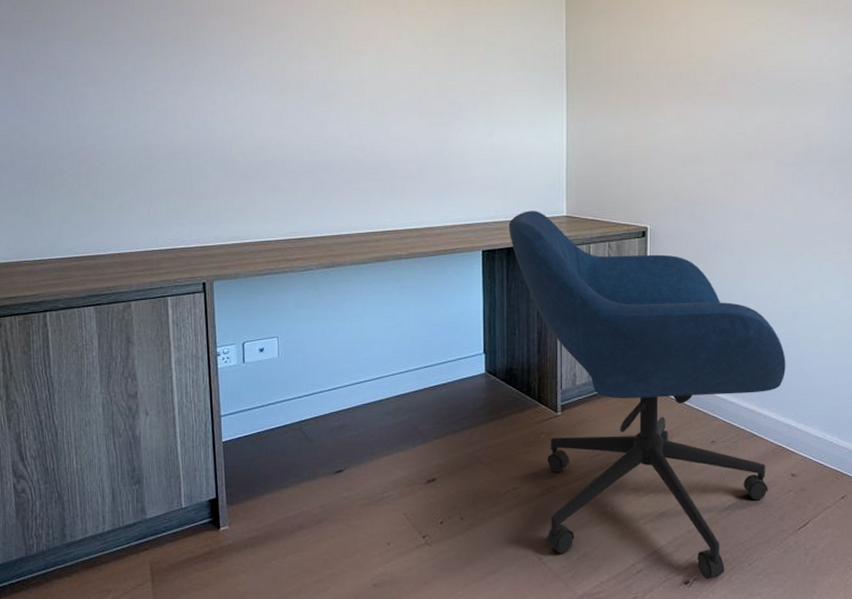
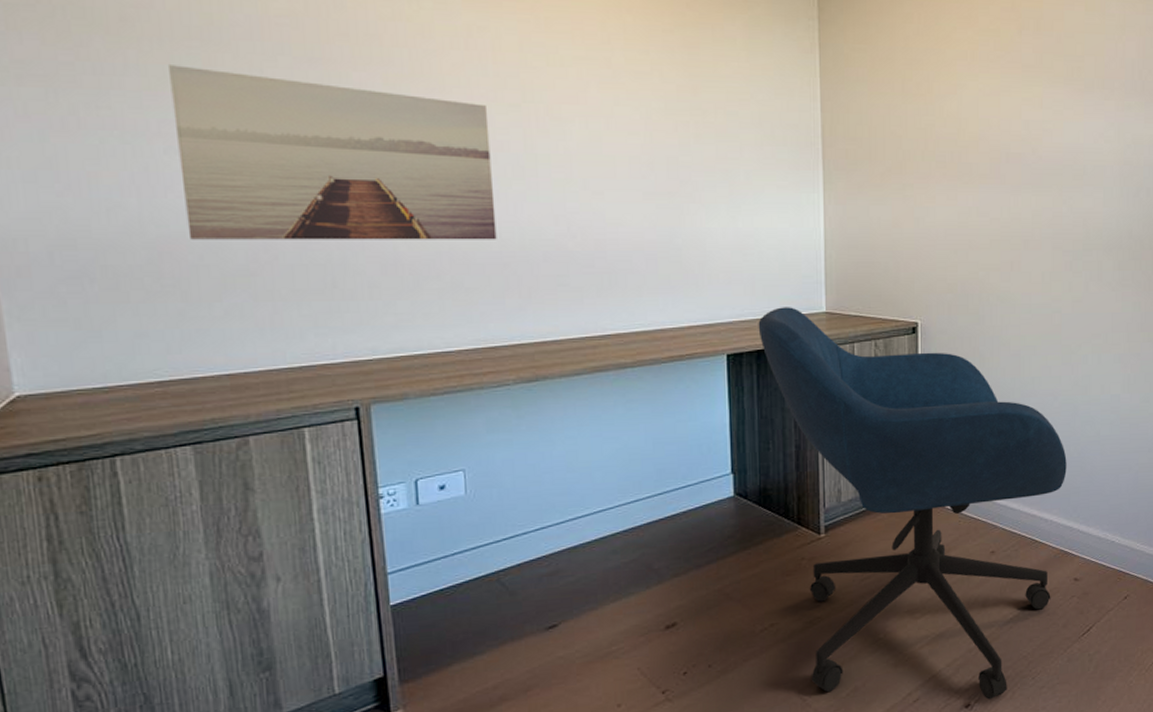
wall art: none [89,20,307,152] -> present [169,65,497,240]

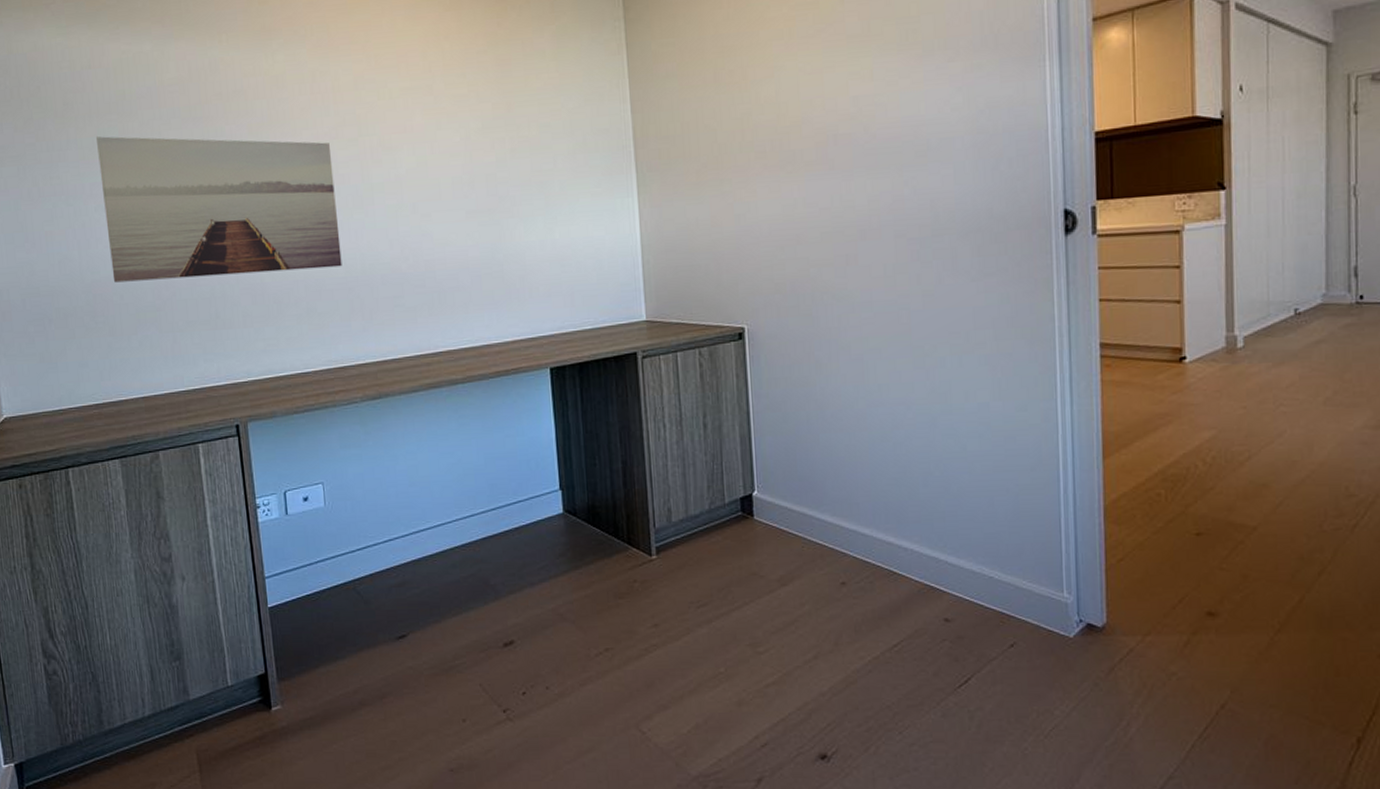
office chair: present [758,307,1067,700] -> none [579,317,928,753]

